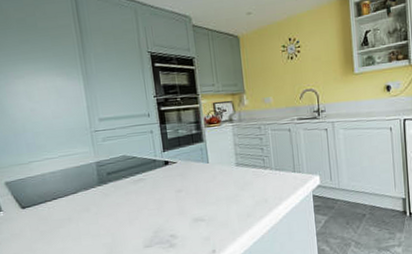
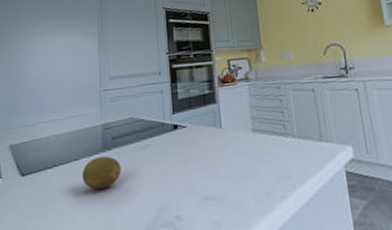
fruit: none [81,189,119,217] -> present [82,156,121,190]

